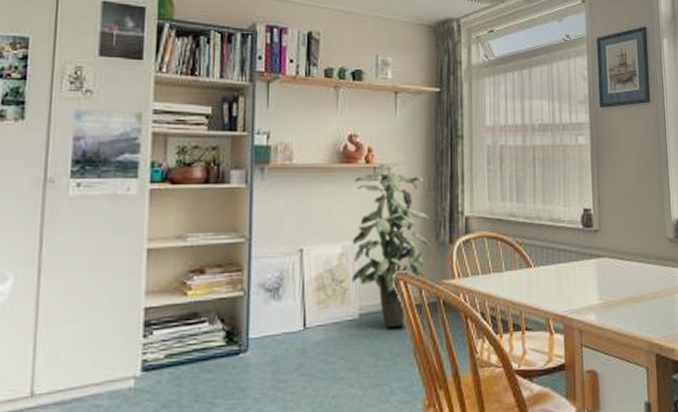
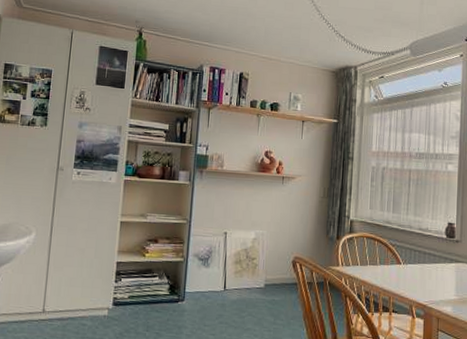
indoor plant: present [352,163,431,327] -> none [261,174,322,297]

